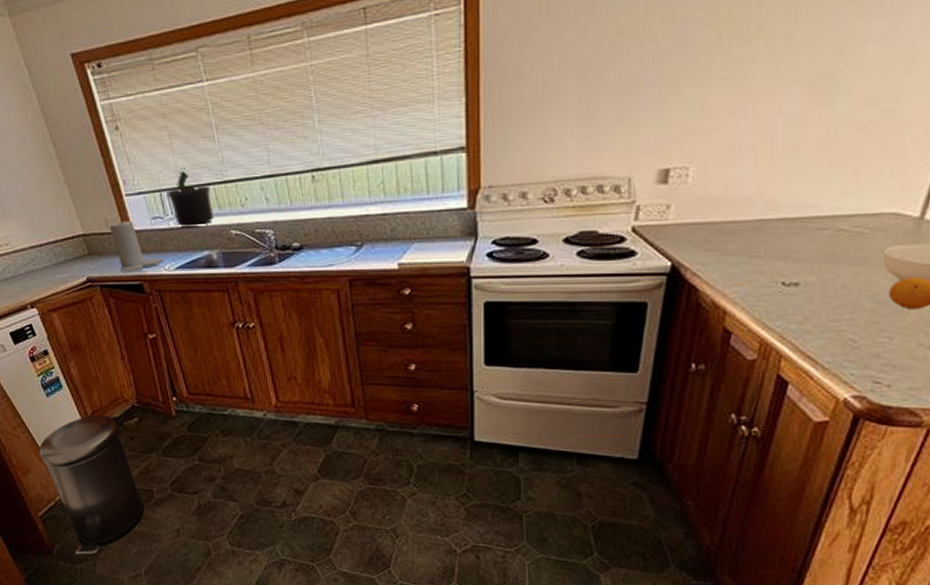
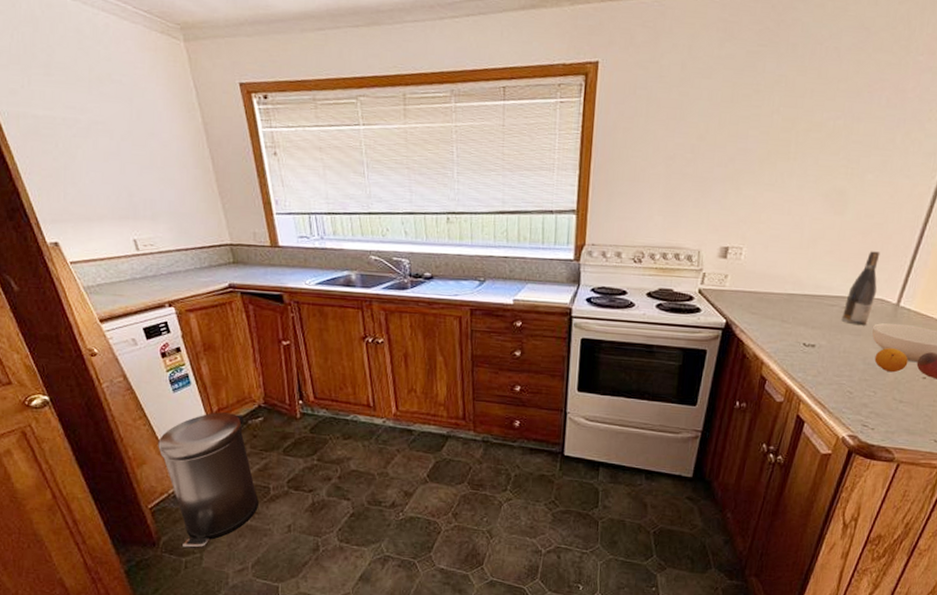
paper towel: present [109,221,164,273] -> none [257,236,305,283]
planter: present [167,168,214,227] -> none [316,196,357,249]
wine bottle: none [836,149,892,252] -> present [841,251,880,326]

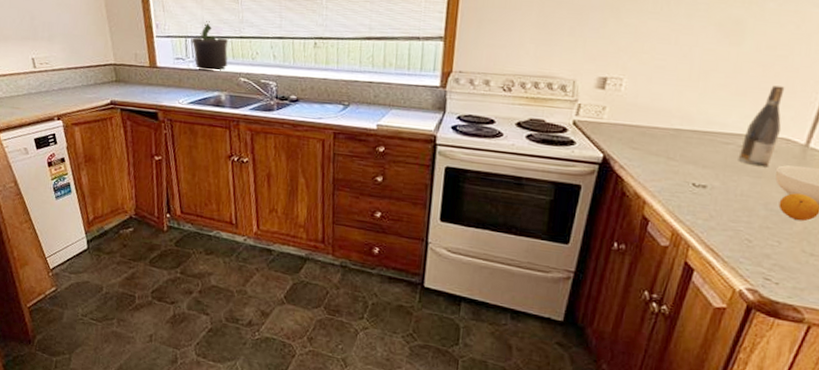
pedal bin: present [158,412,259,549] -> none [39,220,125,350]
planter: none [316,196,357,249] -> present [191,21,228,70]

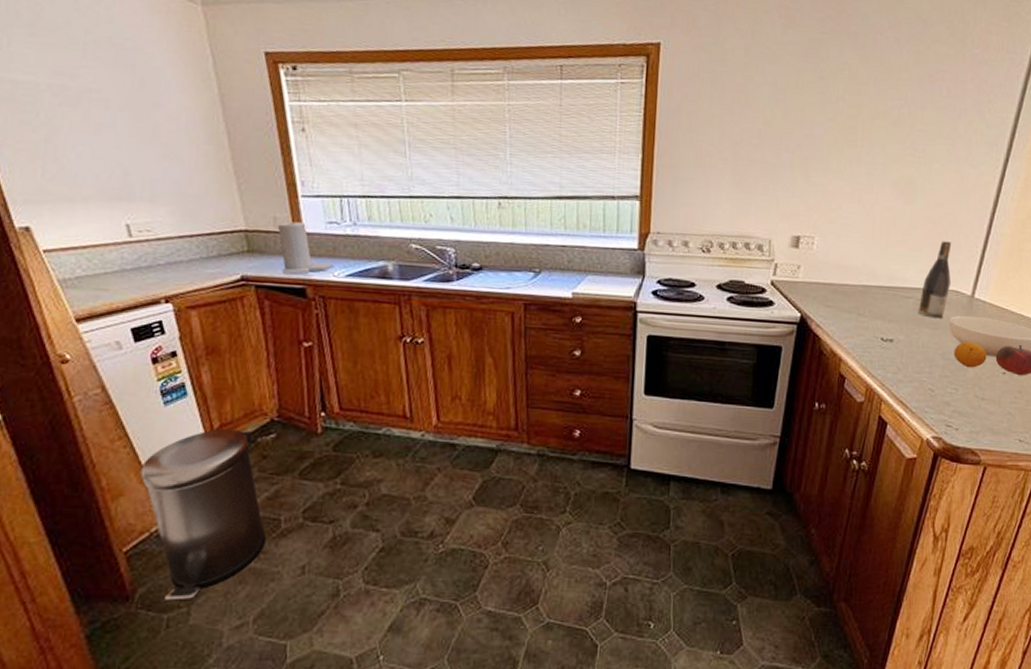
pedal bin: none [39,220,125,350] -> present [140,429,266,602]
paper towel: none [137,57,179,101] -> present [277,221,334,275]
planter: present [191,21,228,70] -> none [348,178,395,236]

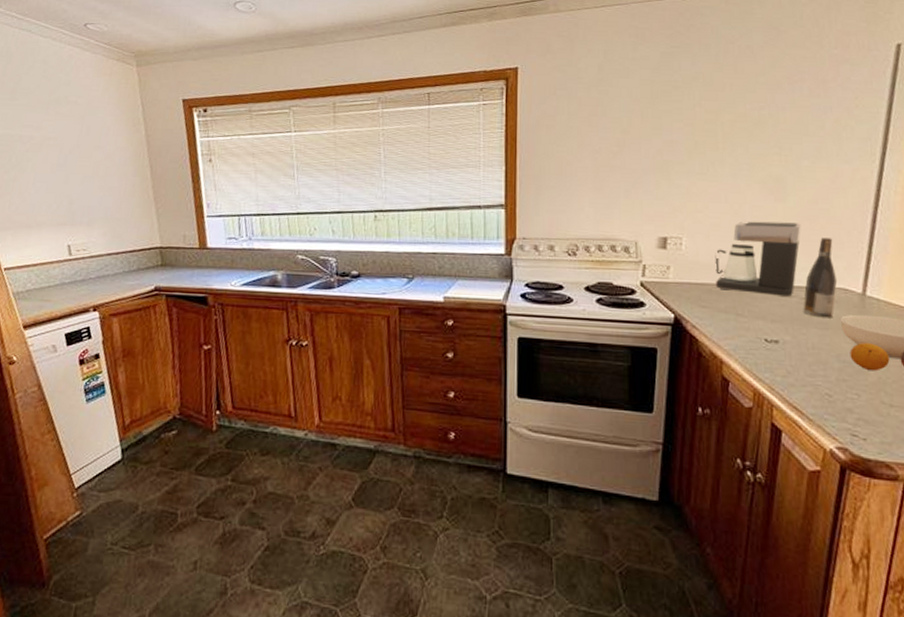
pedal bin: present [140,429,266,602] -> none [63,424,164,591]
paper towel: present [277,221,334,275] -> none [186,238,231,285]
coffee maker: none [842,222,925,298] -> present [715,221,801,297]

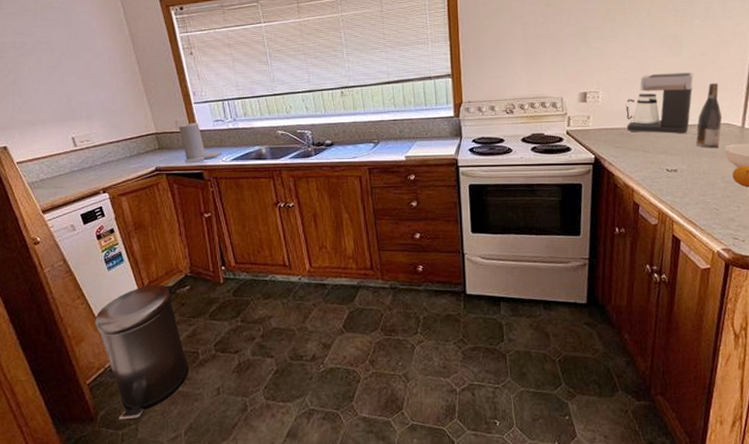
pedal bin: none [63,424,164,591] -> present [95,284,189,421]
paper towel: none [186,238,231,285] -> present [178,123,222,164]

